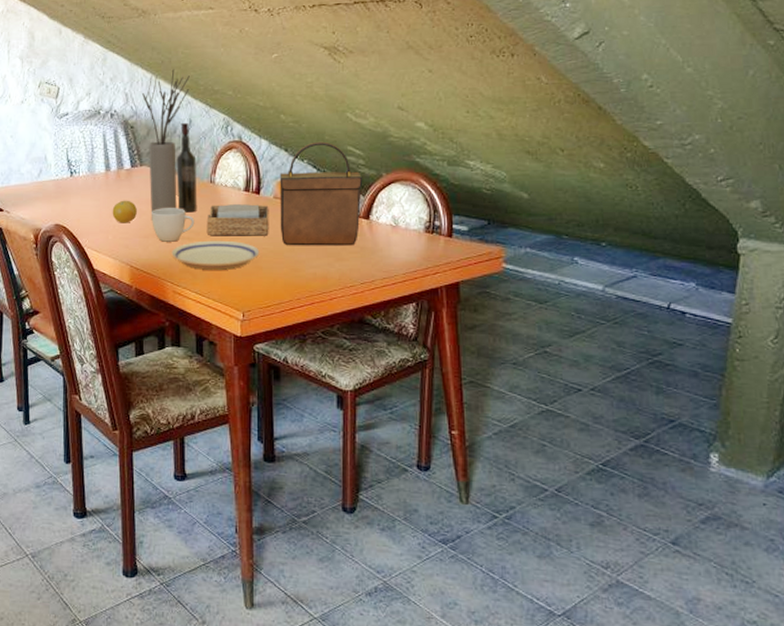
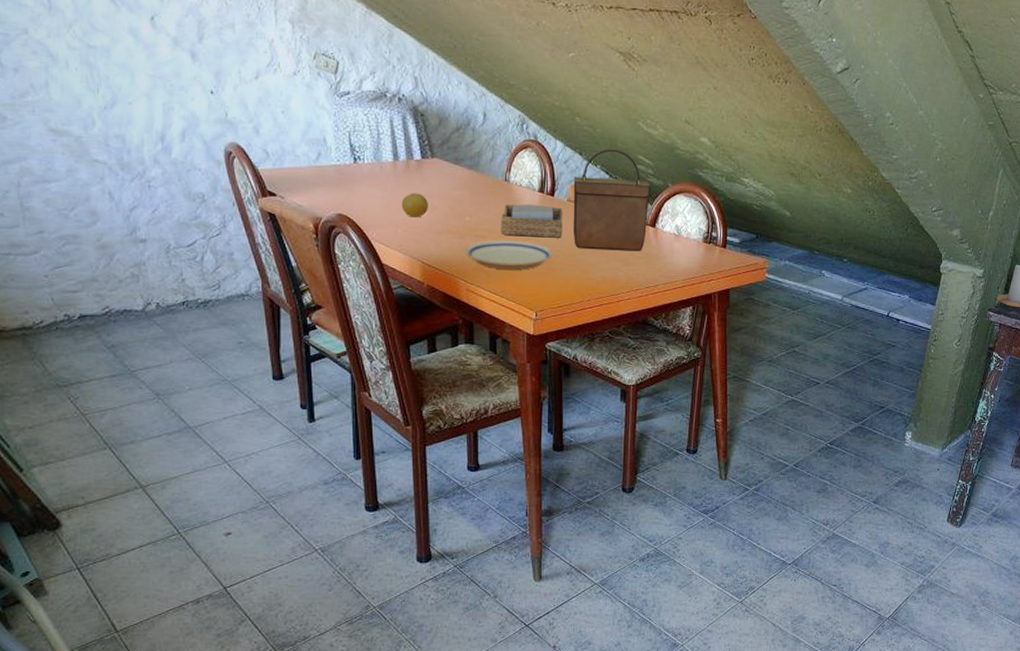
vase: present [142,69,190,212] -> none [433,56,484,207]
cup: present [150,208,195,242] -> none [443,204,489,239]
wine bottle: present [176,122,198,213] -> none [470,115,492,210]

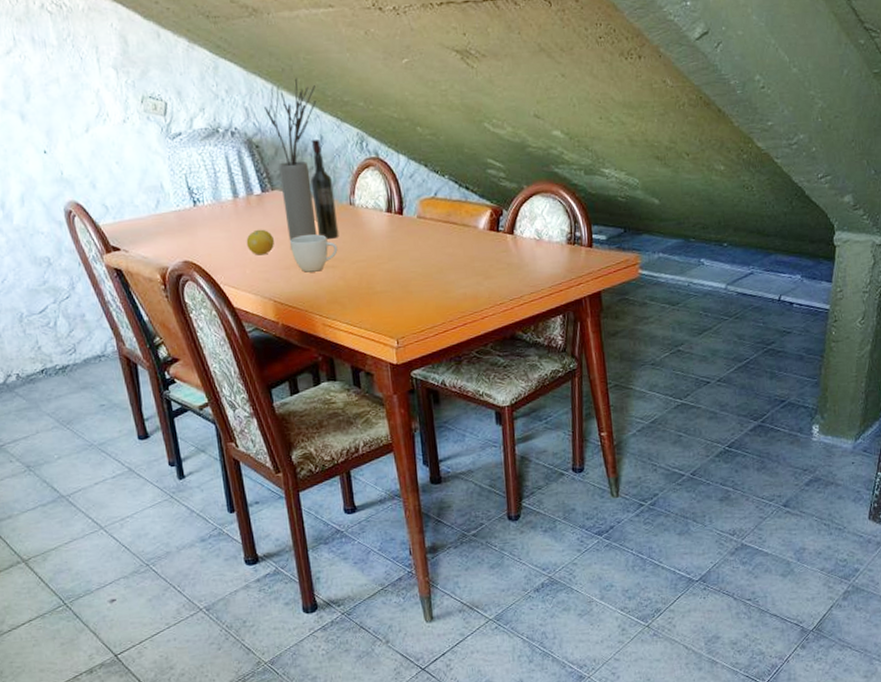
vase: none [433,56,484,207] -> present [264,78,317,241]
cup: none [443,204,489,239] -> present [289,234,338,273]
plate: present [465,239,553,270] -> none [316,266,409,299]
wine bottle: none [470,115,492,210] -> present [310,138,339,239]
napkin holder: present [500,204,563,238] -> none [350,225,416,262]
handbag: present [573,148,651,252] -> none [421,154,505,267]

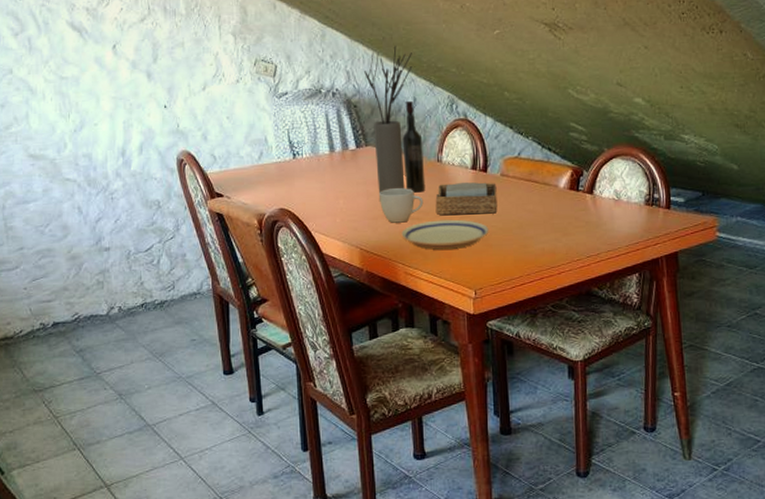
fruit: present [246,229,274,256] -> none [338,181,364,206]
plate: none [316,266,409,299] -> present [401,219,489,250]
napkin holder: none [350,225,416,262] -> present [435,182,498,215]

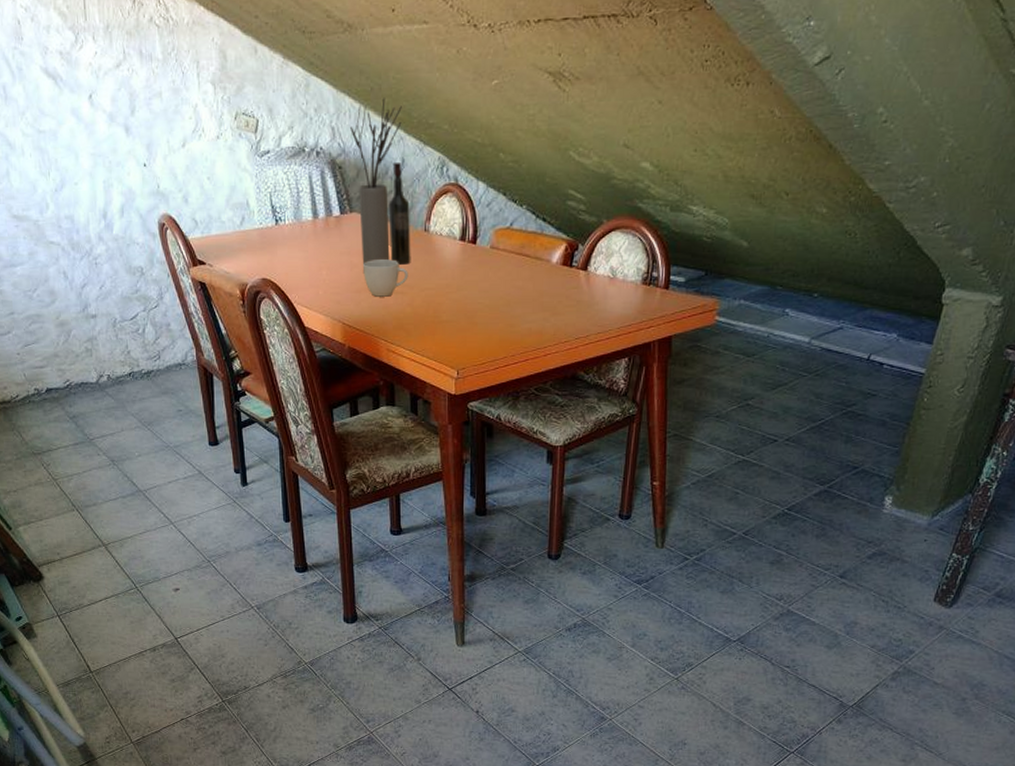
plate: present [401,219,489,250] -> none [385,294,475,326]
napkin holder: present [435,182,498,215] -> none [420,255,485,290]

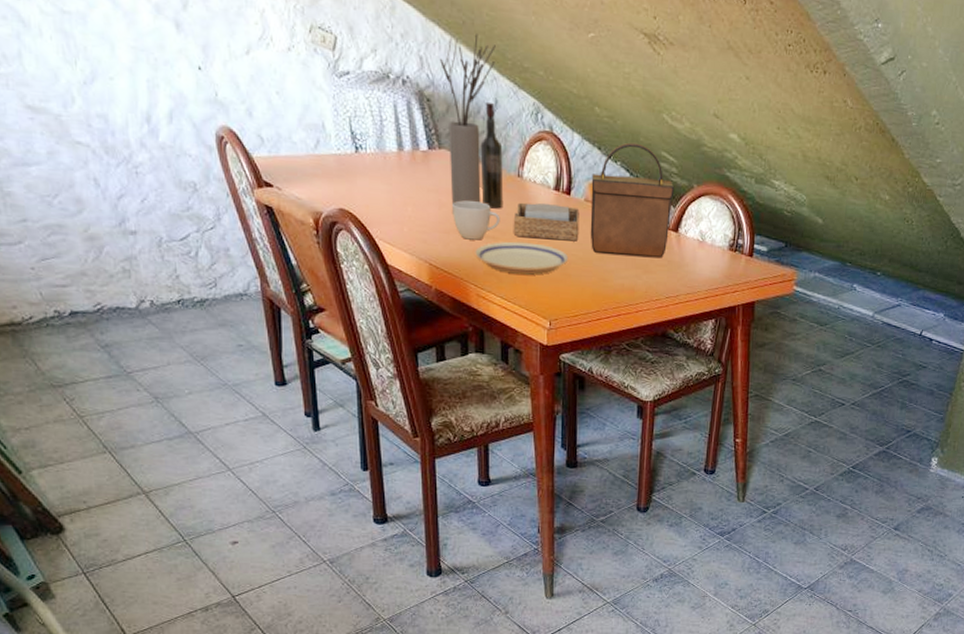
plate: none [385,294,475,326] -> present [475,241,569,275]
napkin holder: none [420,255,485,290] -> present [513,202,580,242]
handbag: none [496,184,583,300] -> present [590,142,675,259]

